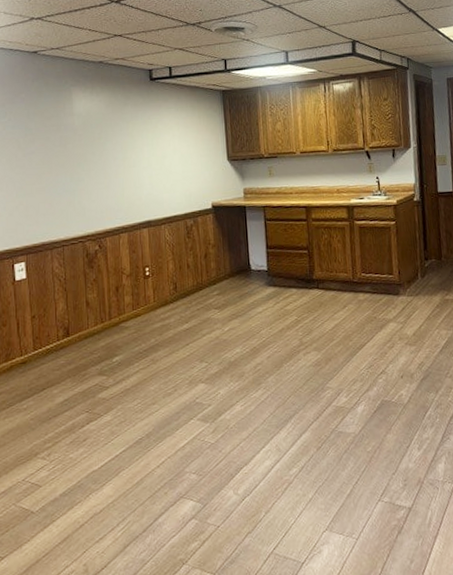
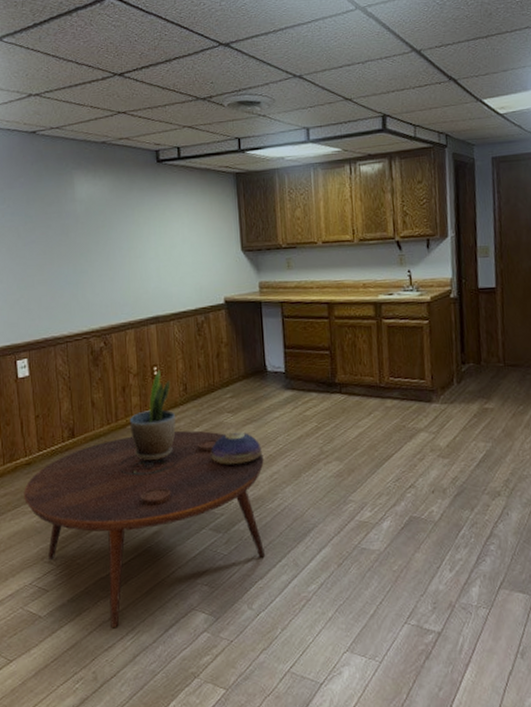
coffee table: none [19,326,251,519] -> present [24,430,266,627]
potted plant: none [123,271,166,357] -> present [130,370,176,461]
decorative bowl: none [199,326,247,357] -> present [210,431,262,464]

